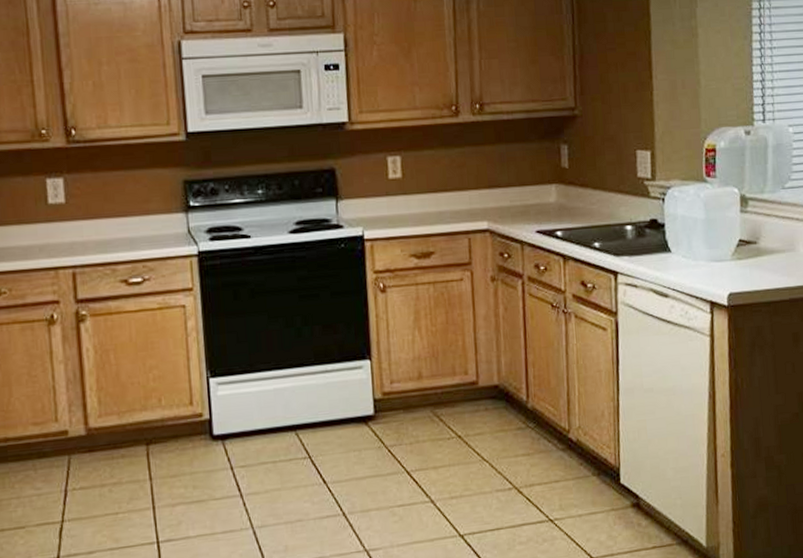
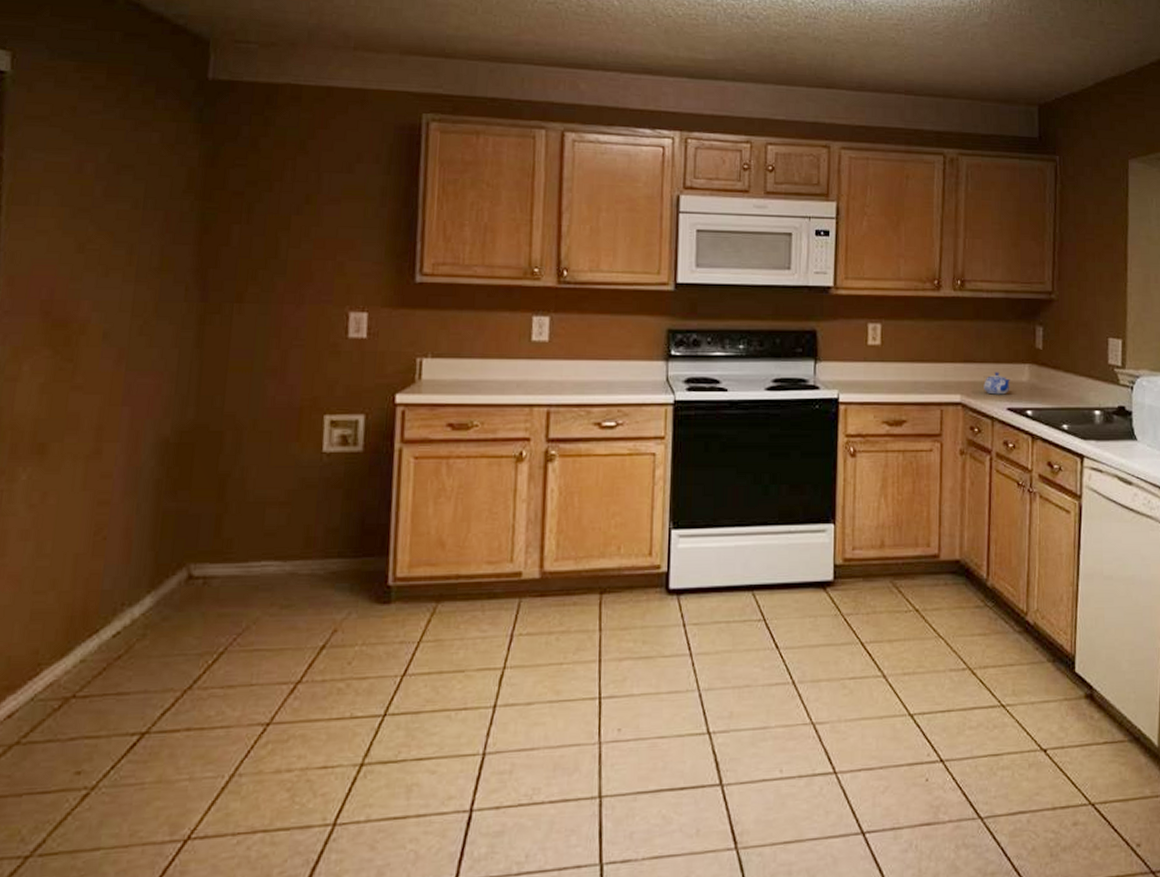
teapot: none [510,195,538,219] -> present [983,372,1010,395]

